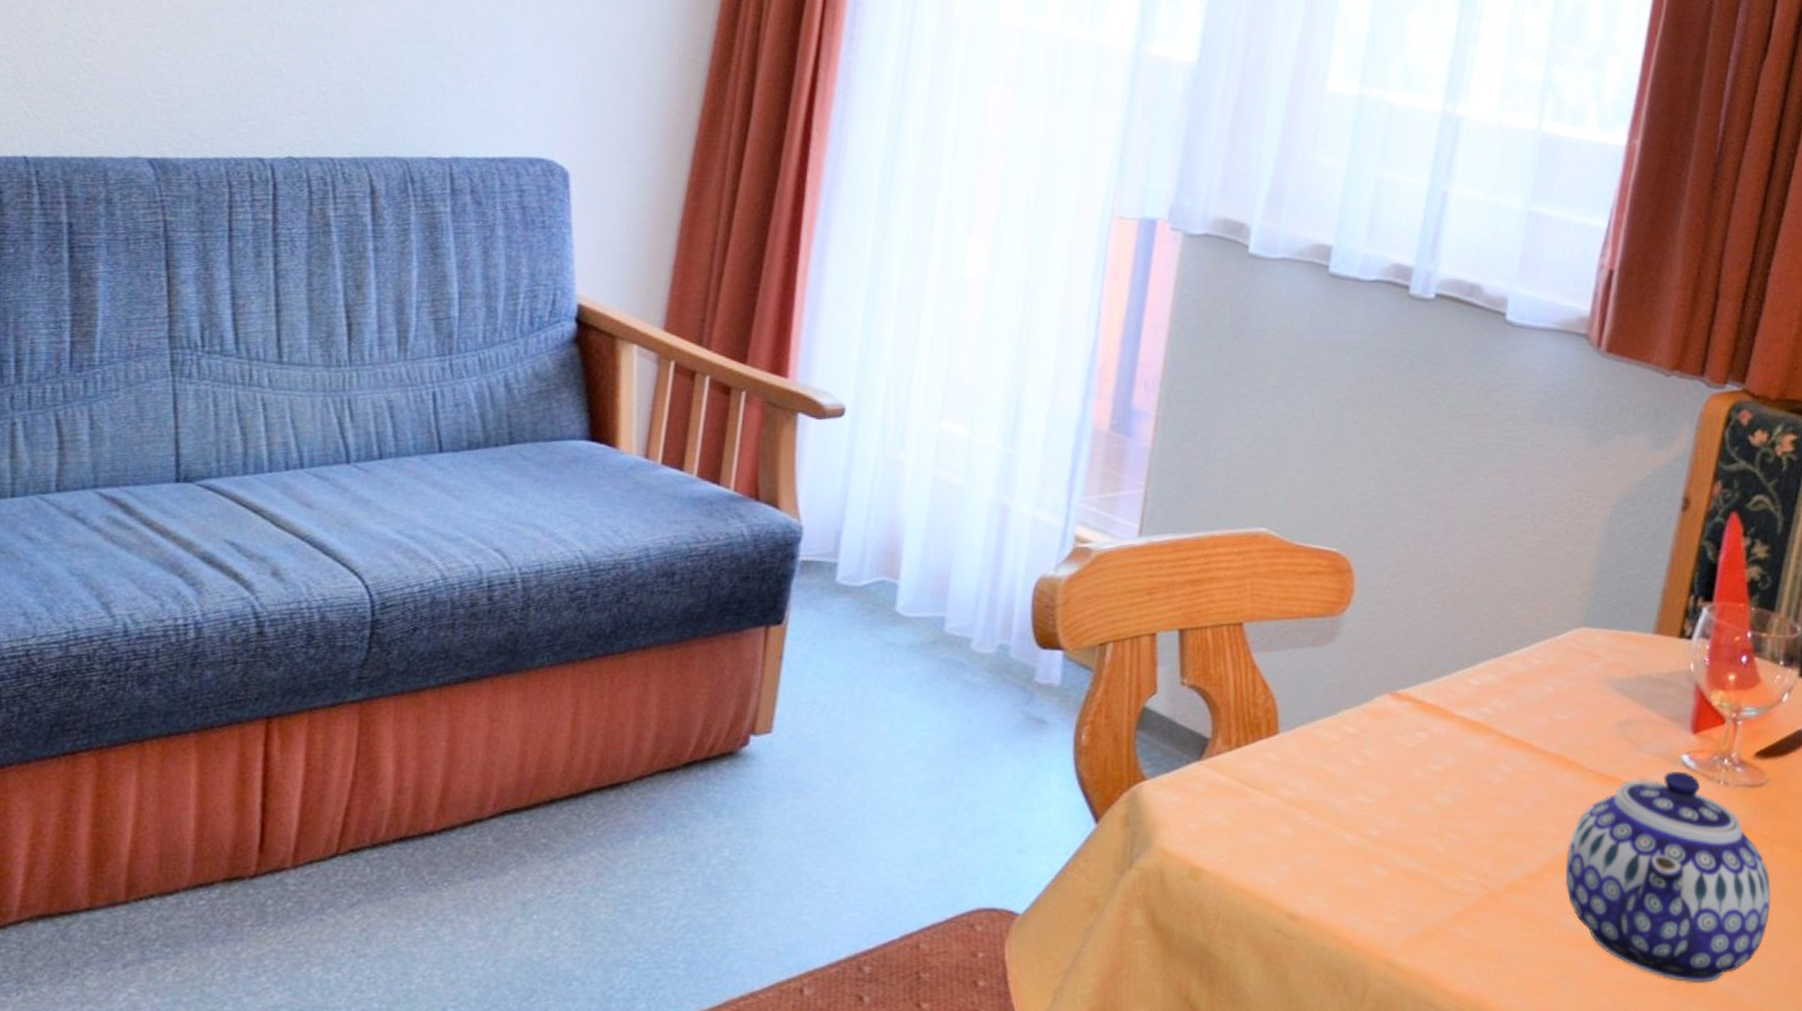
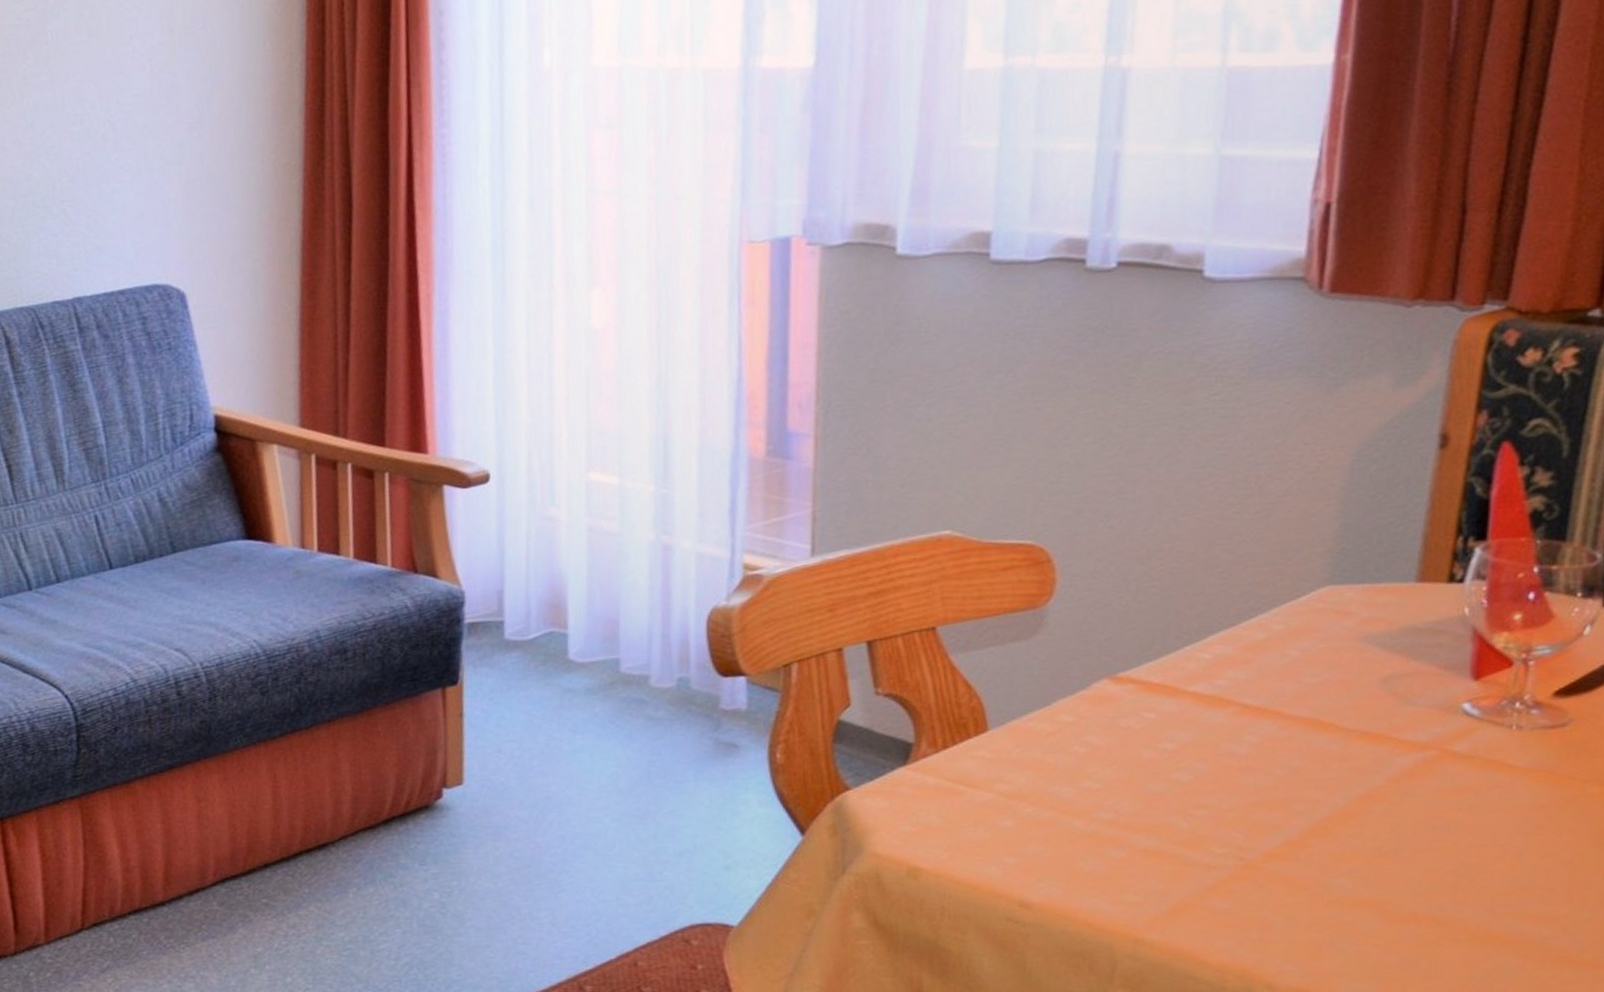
teapot: present [1565,772,1771,983] -> none [1331,721,1585,933]

